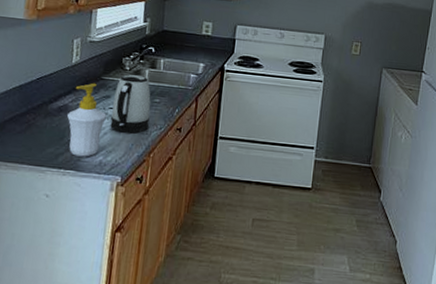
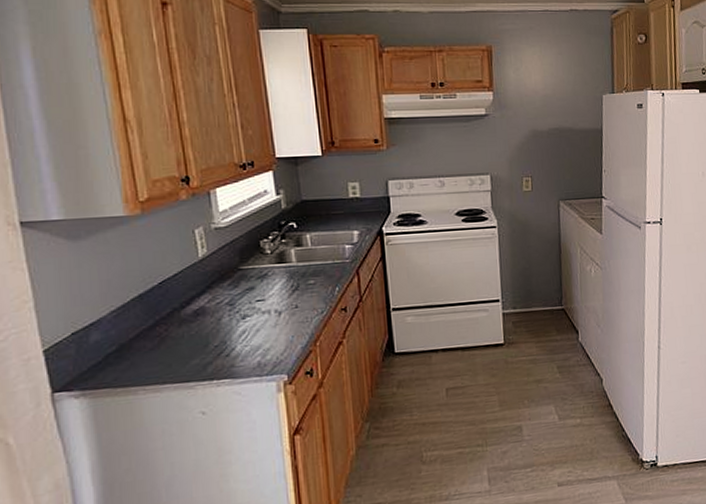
soap bottle: present [67,83,107,157] -> none [207,275,255,363]
kettle: present [110,74,151,134] -> none [259,257,309,326]

